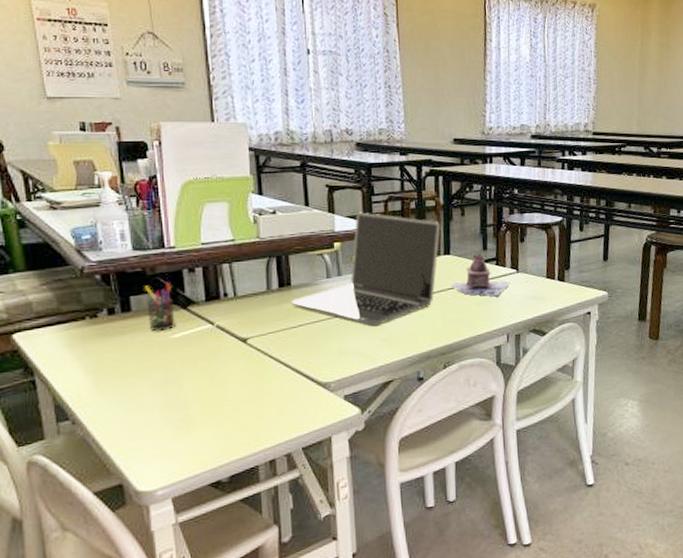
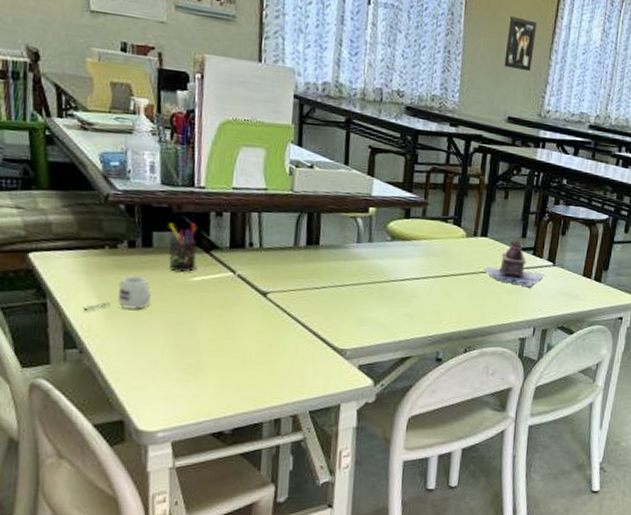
mug: none [71,340,136,383] -> present [83,275,152,312]
laptop: present [292,212,441,326] -> none [318,179,482,299]
wall art: none [442,45,469,94] -> present [504,16,538,72]

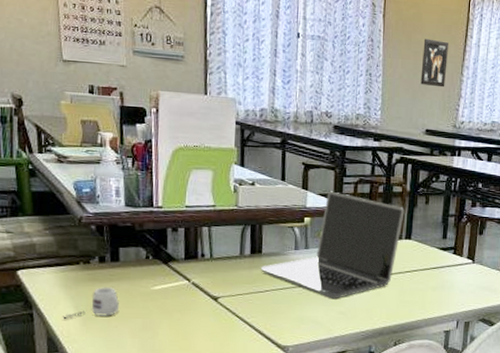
pen holder: present [168,223,197,273] -> none [132,239,157,283]
laptop: none [318,179,482,299] -> present [261,191,405,298]
teapot: present [483,240,544,288] -> none [408,241,465,284]

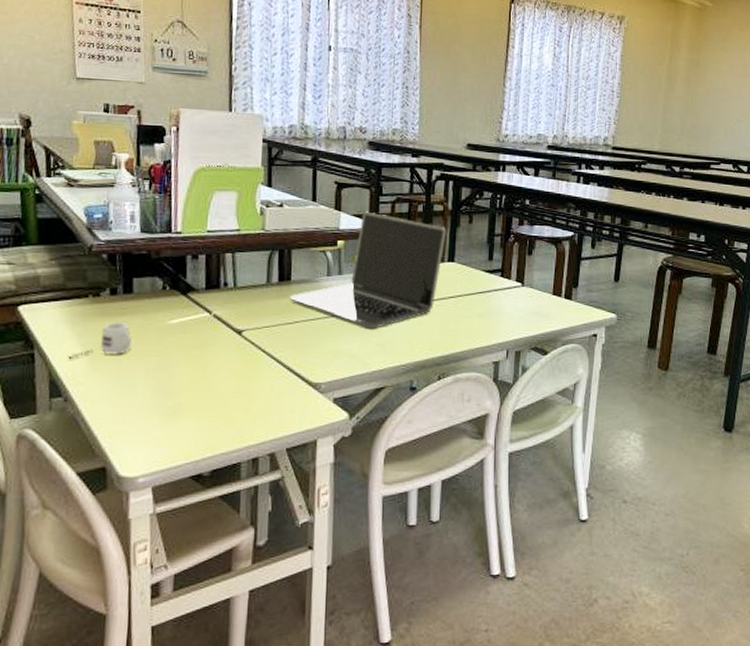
wall art: present [420,38,449,88] -> none [460,49,490,100]

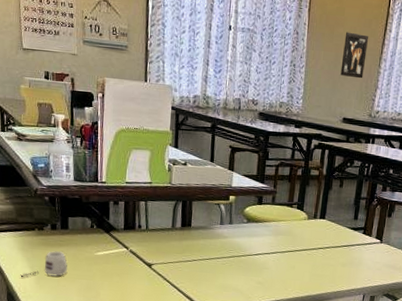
laptop: present [290,211,447,329] -> none [190,172,321,270]
wall art: none [460,49,490,100] -> present [340,32,369,79]

